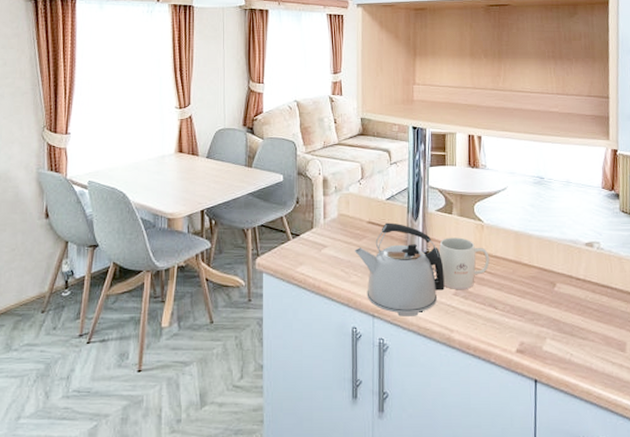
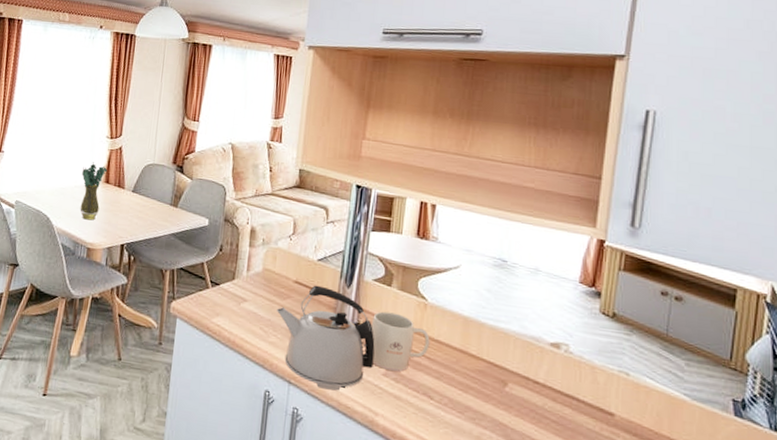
vase: none [154,133,180,191] -> present [80,162,108,220]

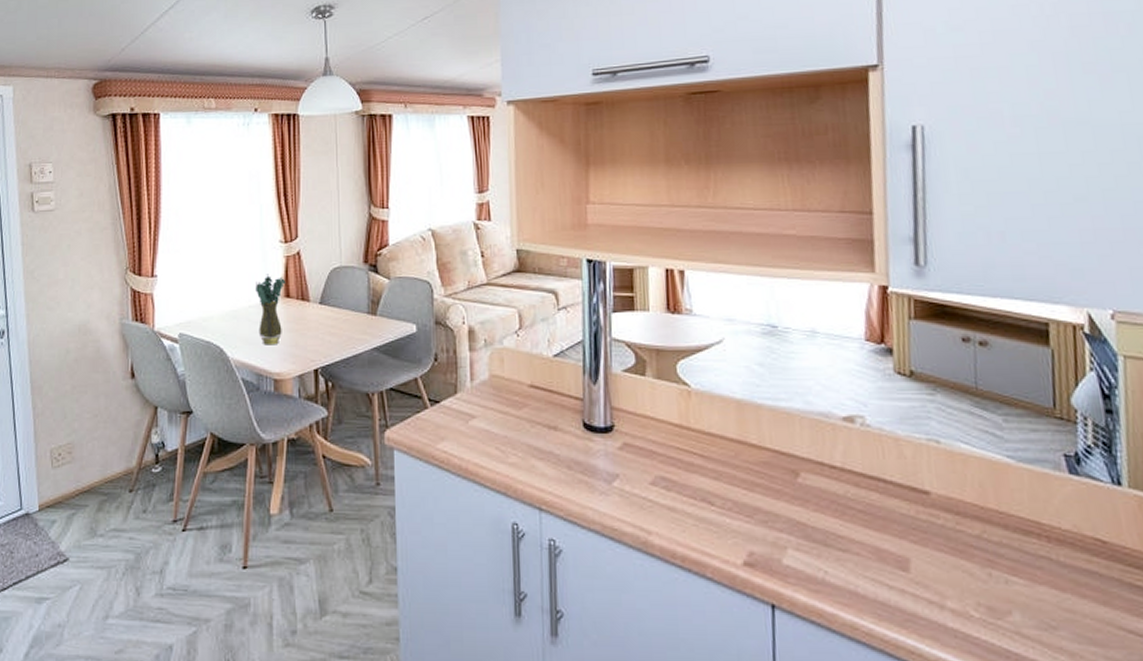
kettle: present [276,285,375,391] -> none [512,386,638,511]
mug: present [371,311,430,372] -> none [627,407,701,478]

